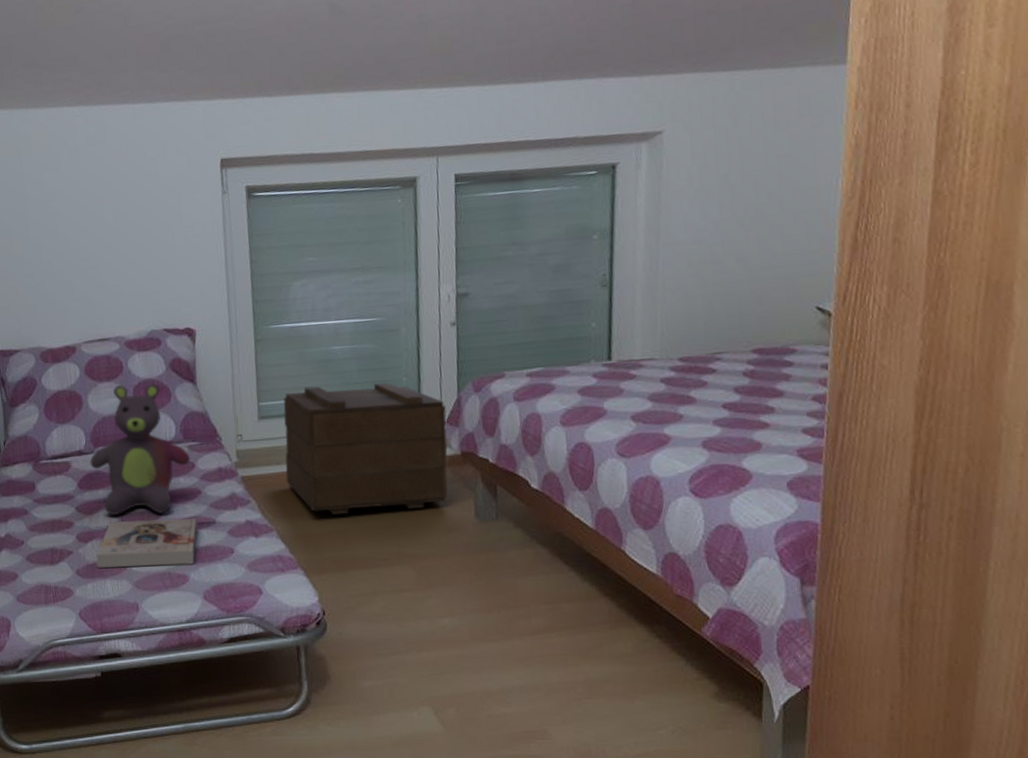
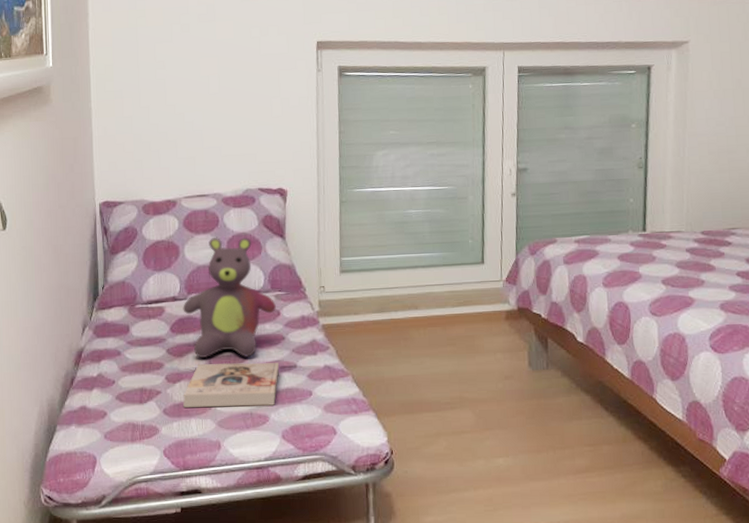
wooden crate: present [283,382,448,514] -> none [362,243,506,361]

